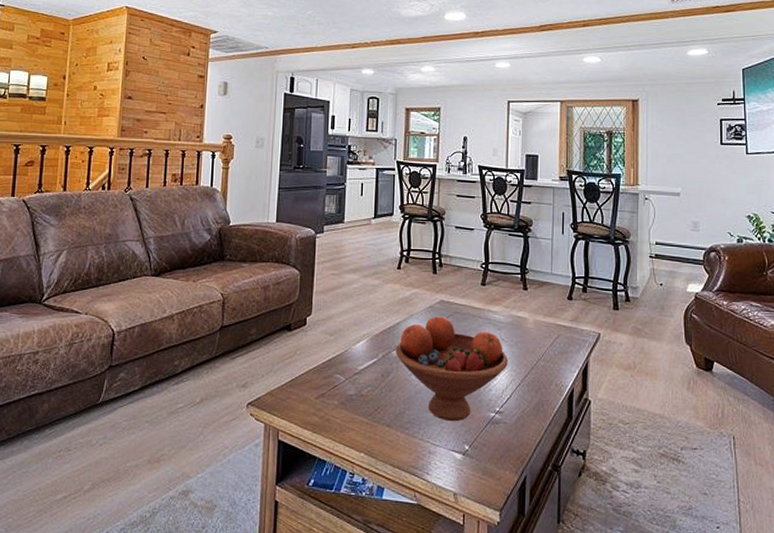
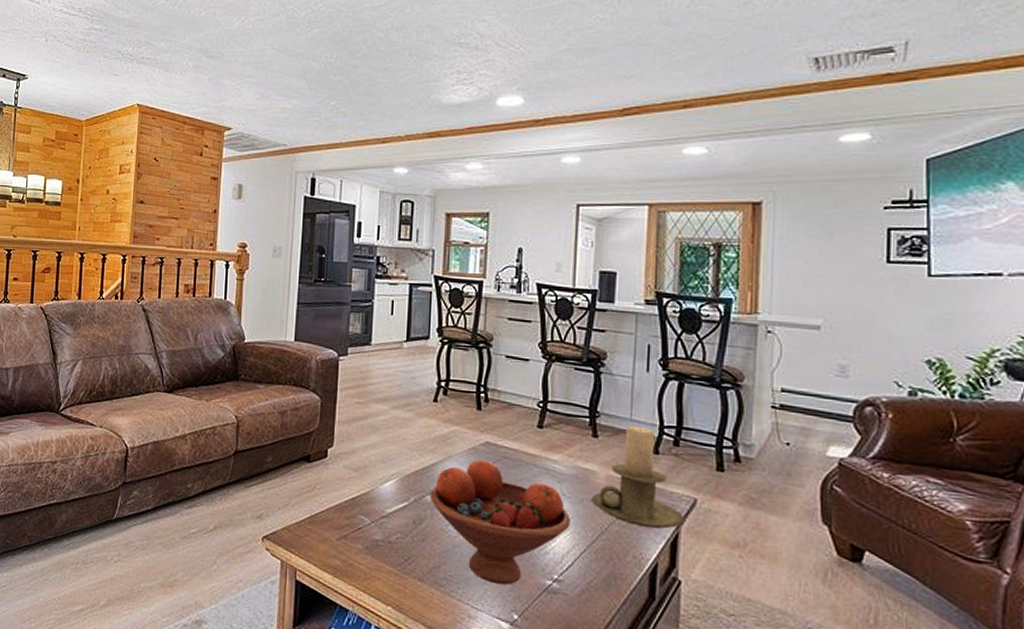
candle holder: none [523,278,593,361] -> present [591,426,686,529]

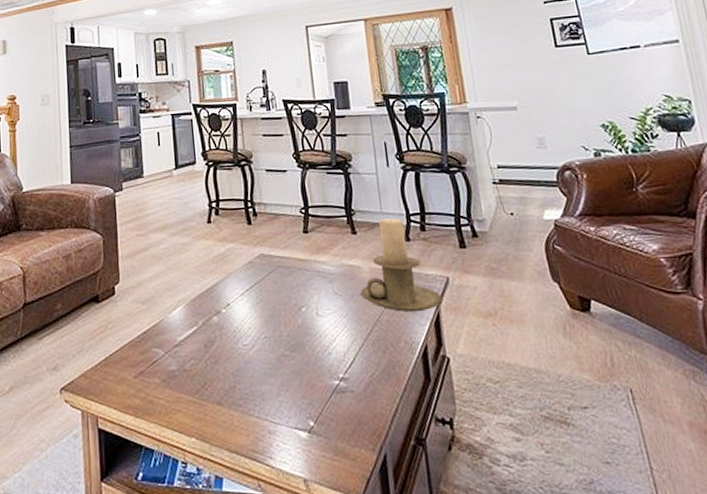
fruit bowl: present [430,460,571,585] -> none [216,272,347,394]

